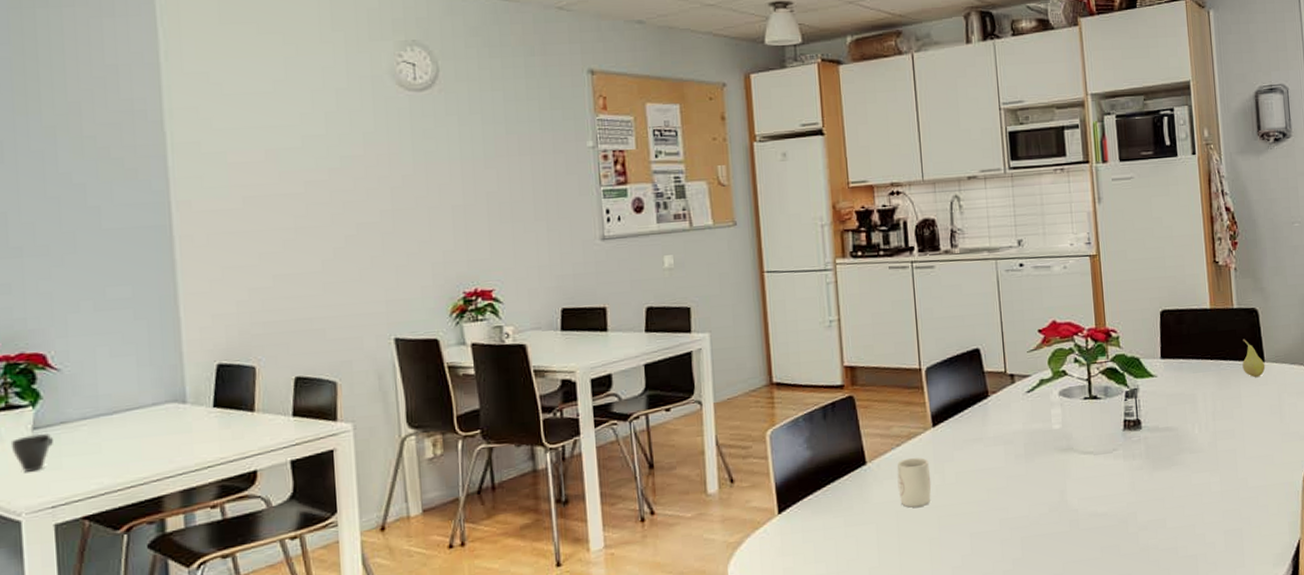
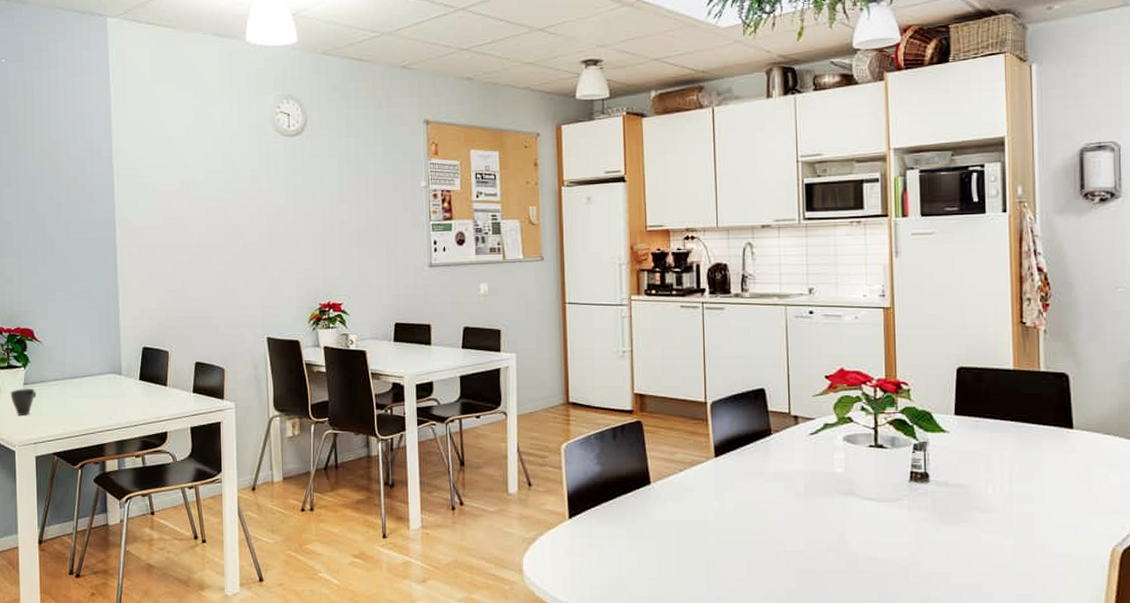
mug: present [897,457,932,508] -> none [679,483,711,529]
fruit: present [1242,338,1266,377] -> none [1047,403,1074,443]

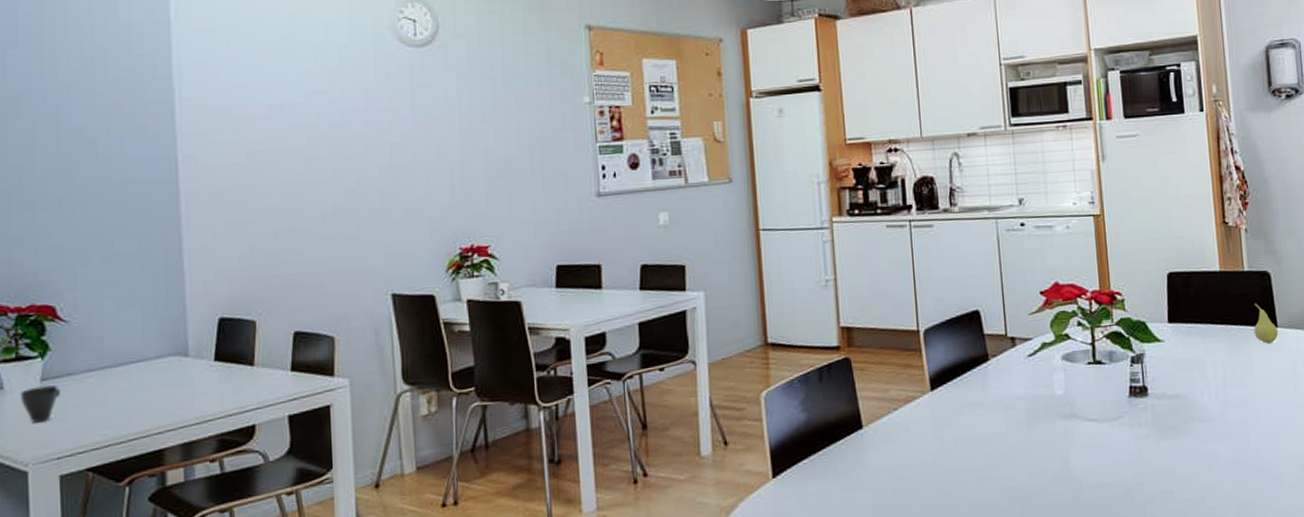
fruit: none [1047,403,1074,443] -> present [1254,302,1279,343]

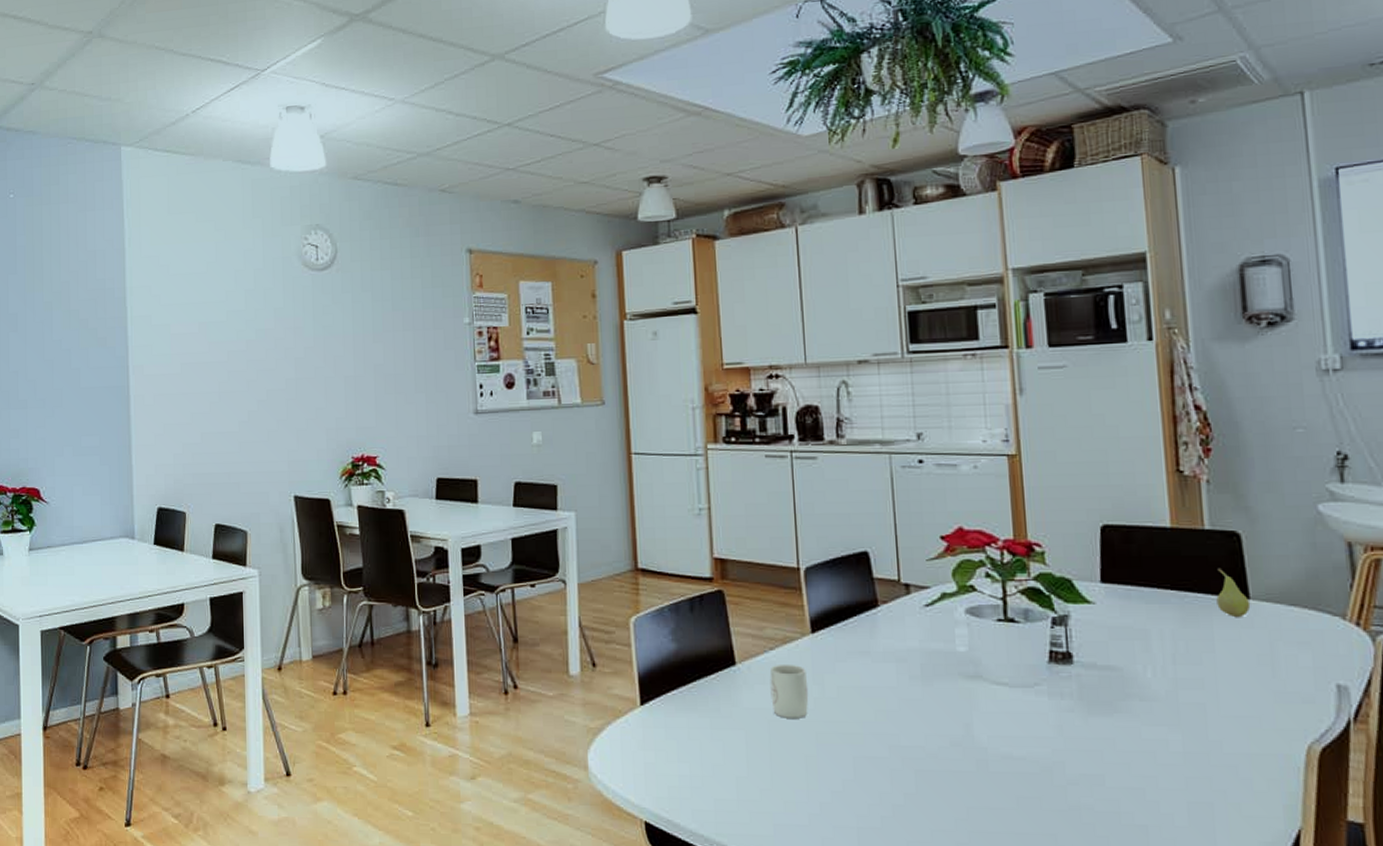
cup: present [20,384,61,423] -> none [14,554,43,585]
mug: none [894,422,930,474] -> present [769,663,809,718]

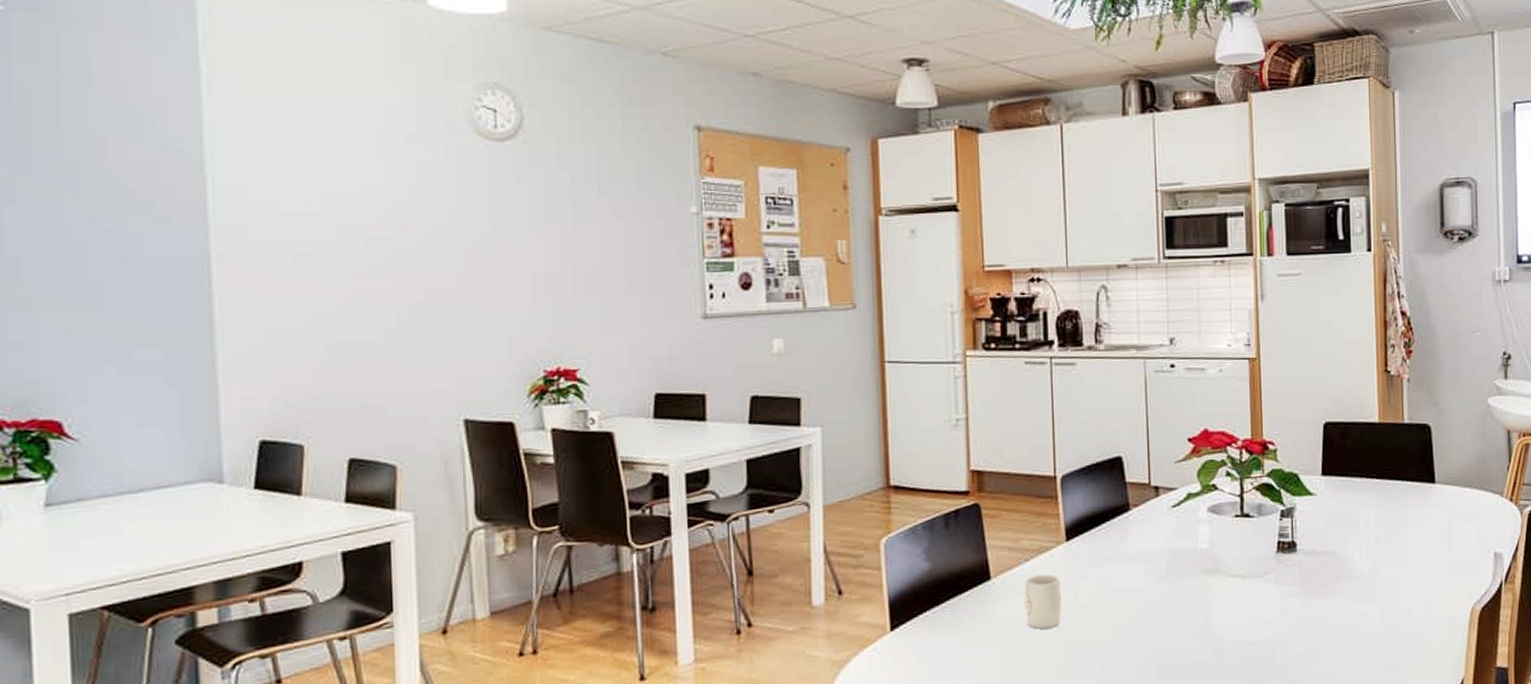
fruit: present [1216,567,1251,617] -> none [1411,457,1436,500]

